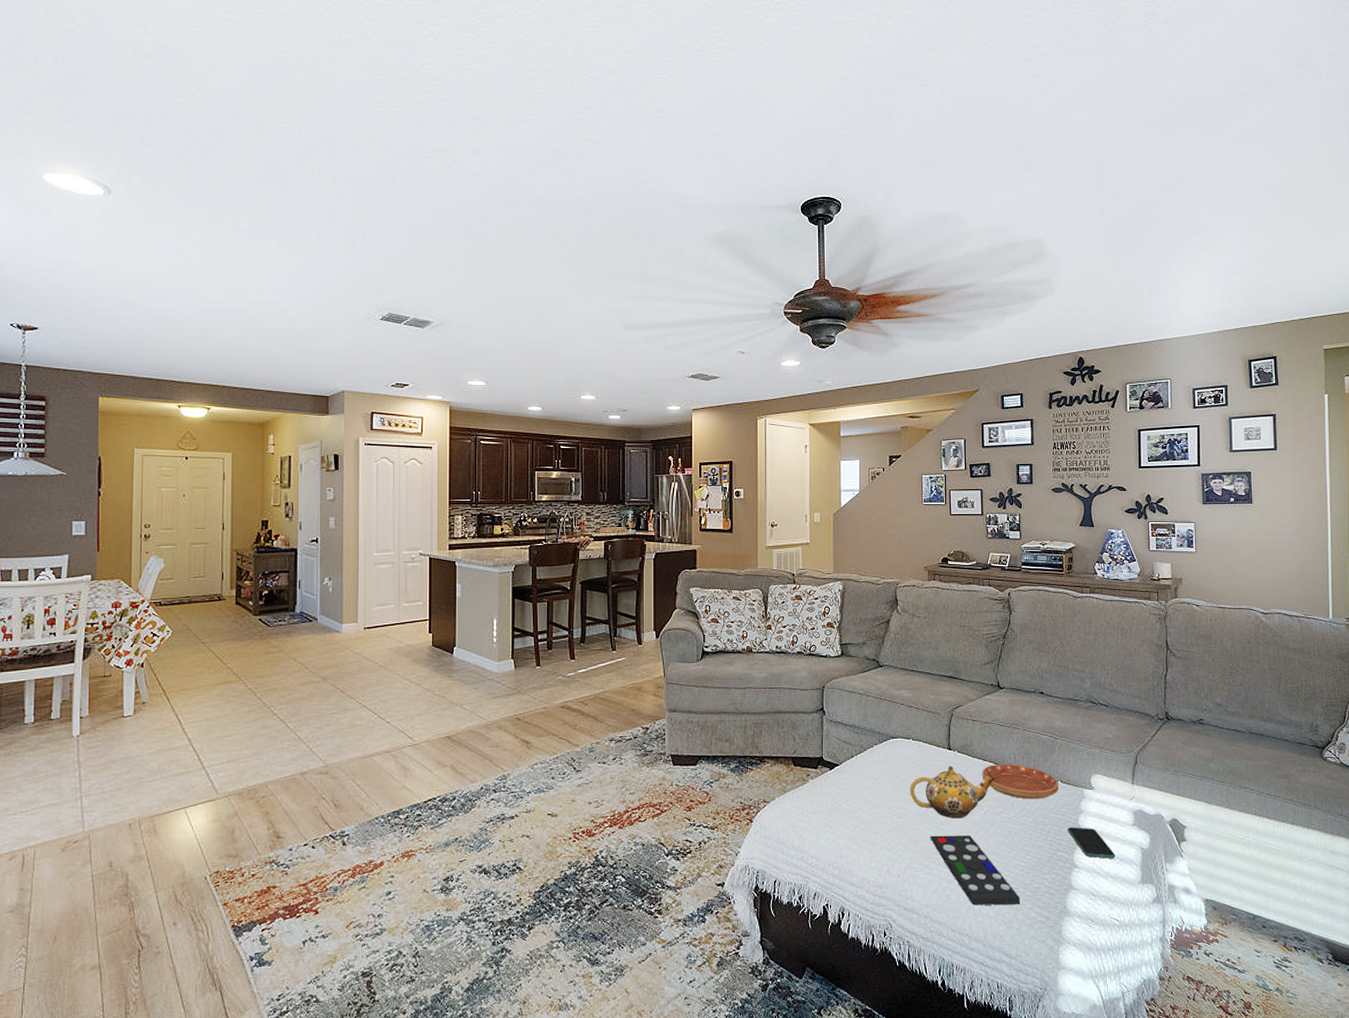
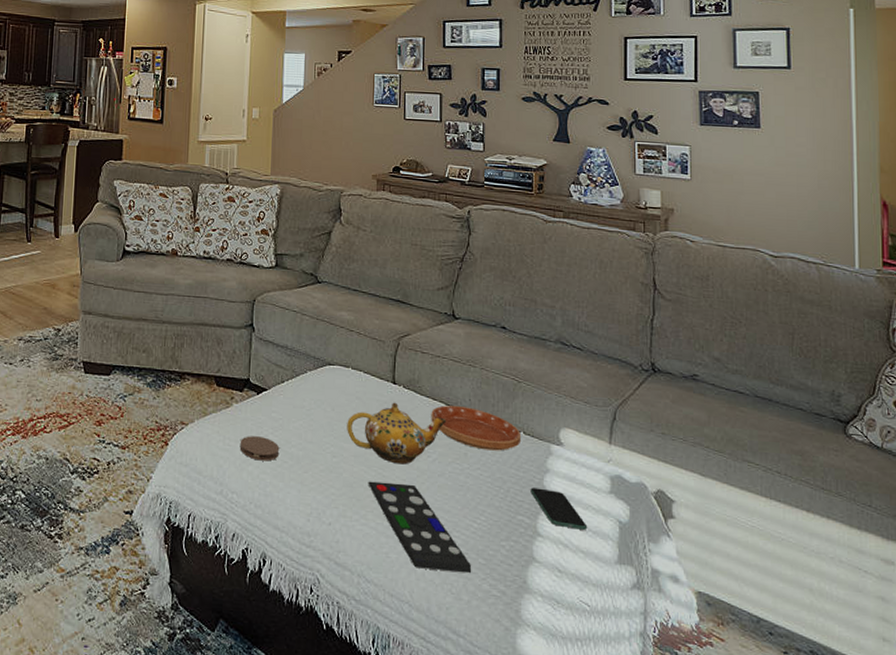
coaster: none [816,806,852,828] -> present [239,436,280,461]

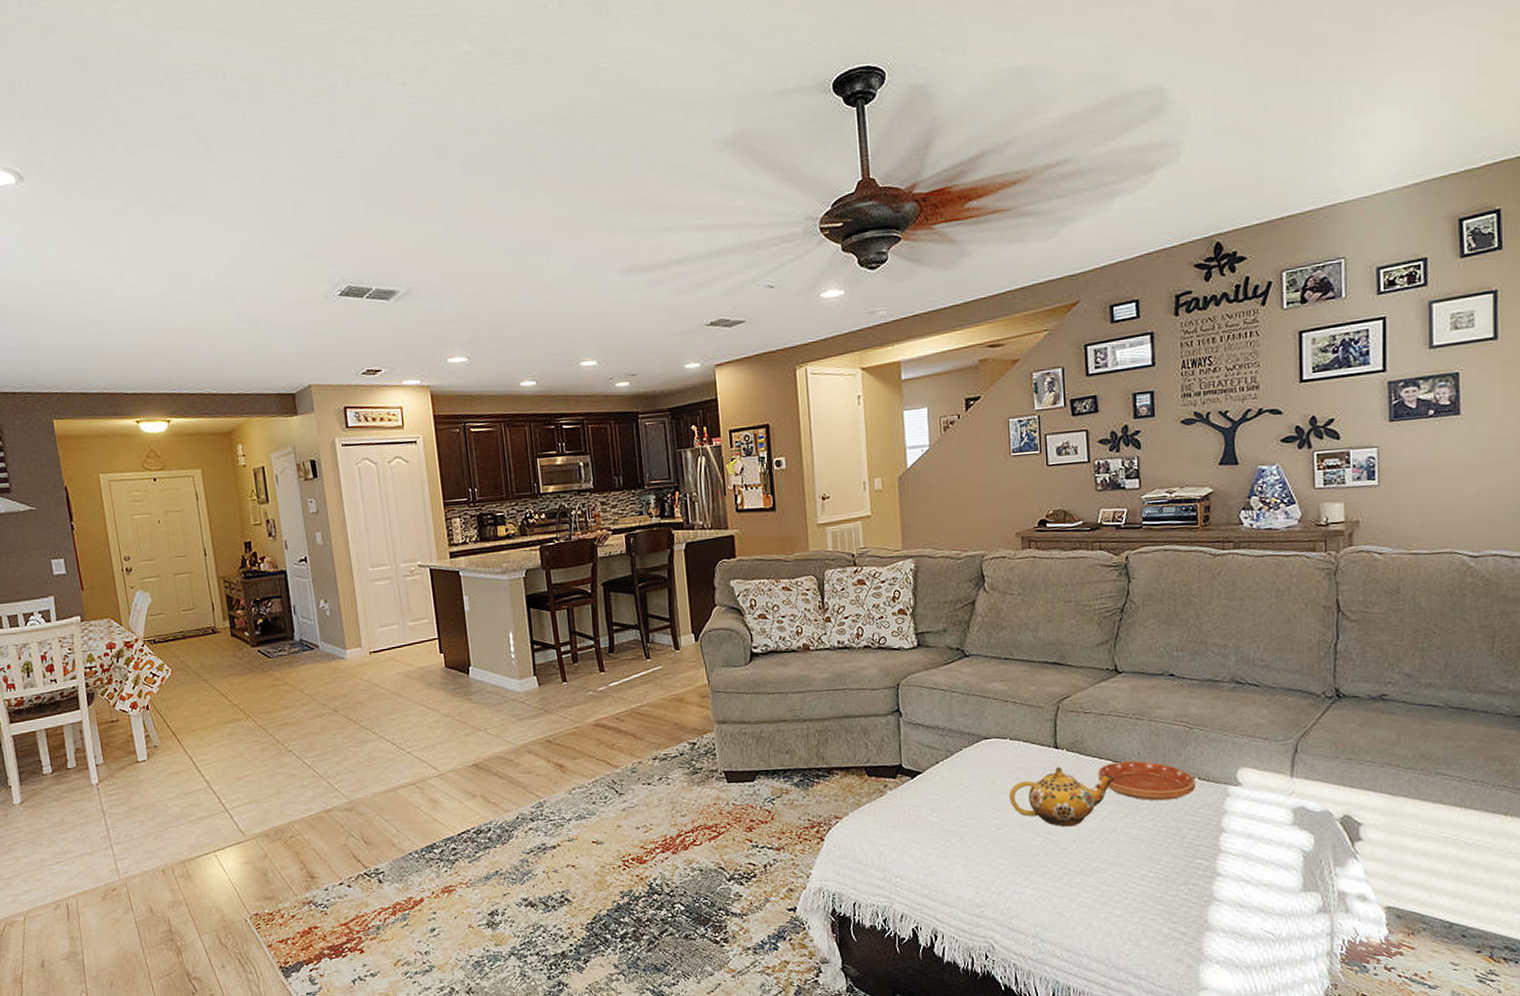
coaster: present [239,436,280,461] -> none [898,819,941,843]
remote control: present [368,481,471,574] -> none [1036,844,1149,923]
smartphone: present [530,487,588,530] -> none [1208,830,1270,865]

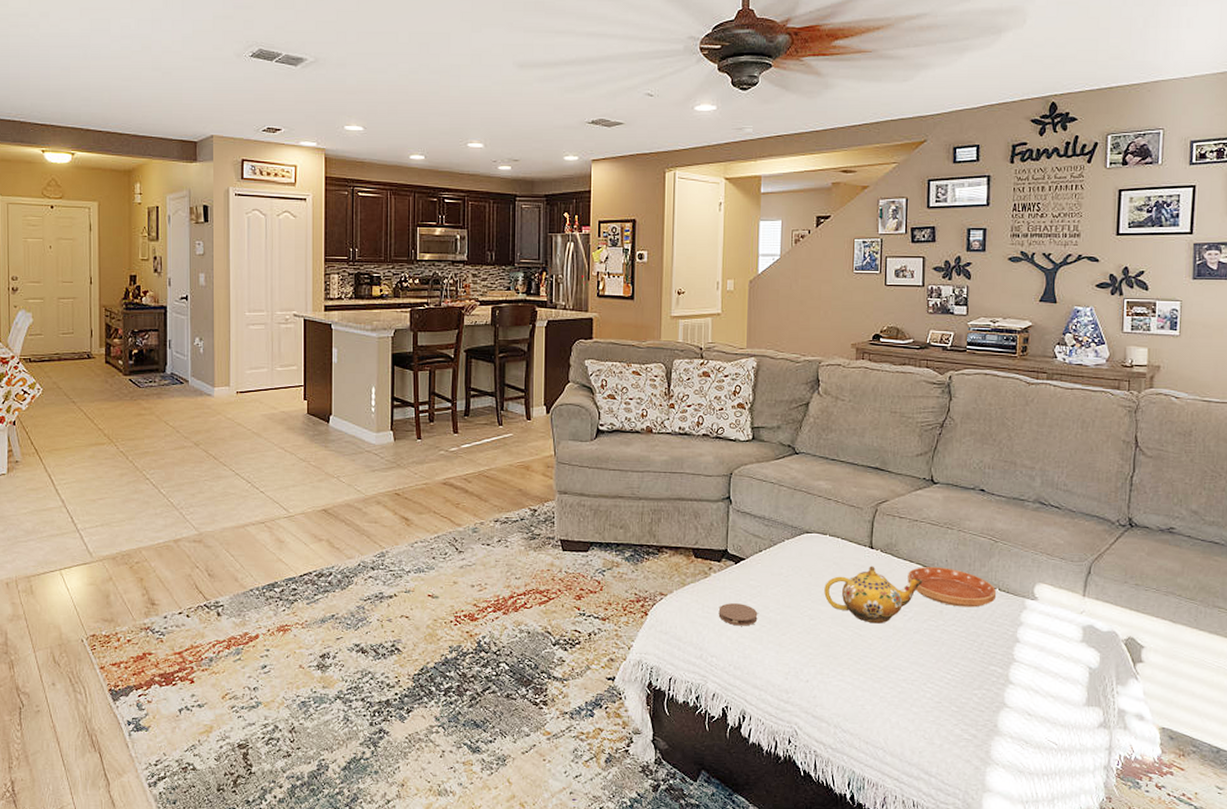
coaster: none [898,819,941,843] -> present [718,603,758,626]

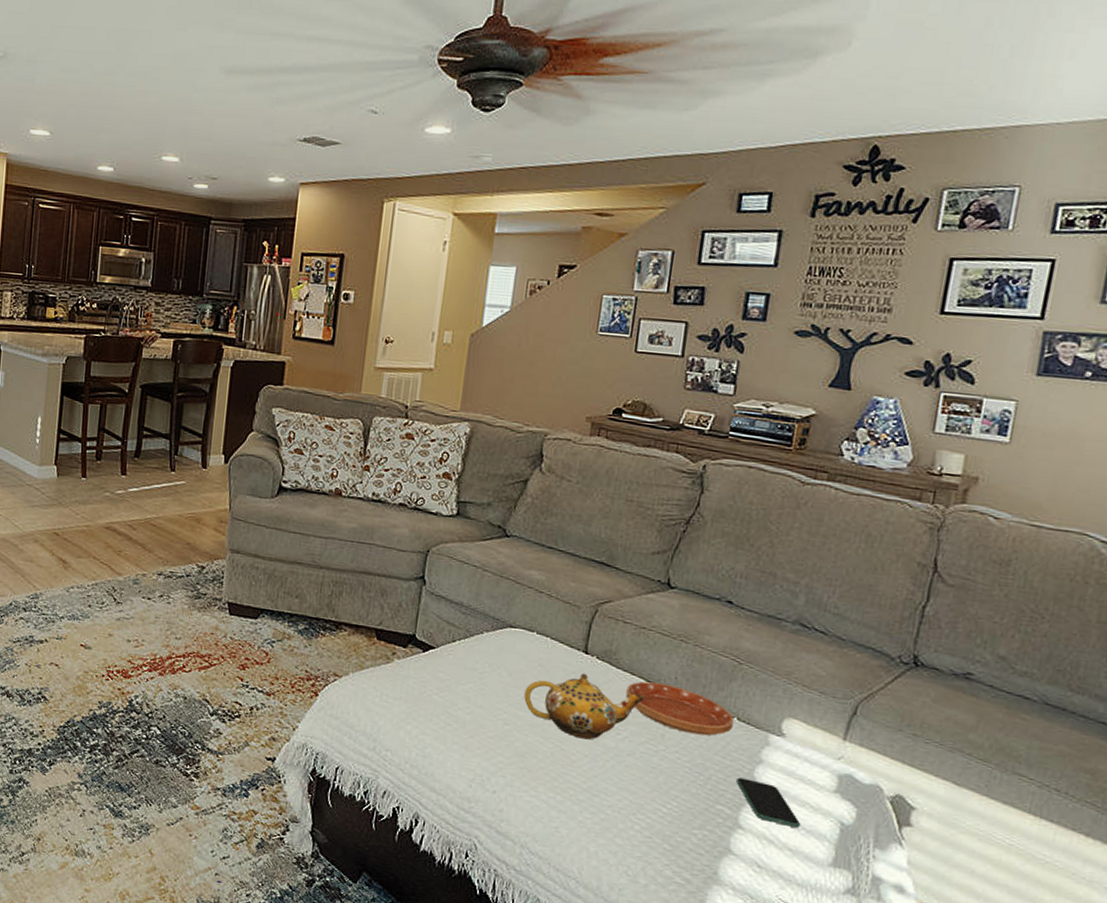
coaster: present [718,603,758,626] -> none [398,694,444,723]
smartphone: none [1004,640,1058,676] -> present [736,777,801,828]

